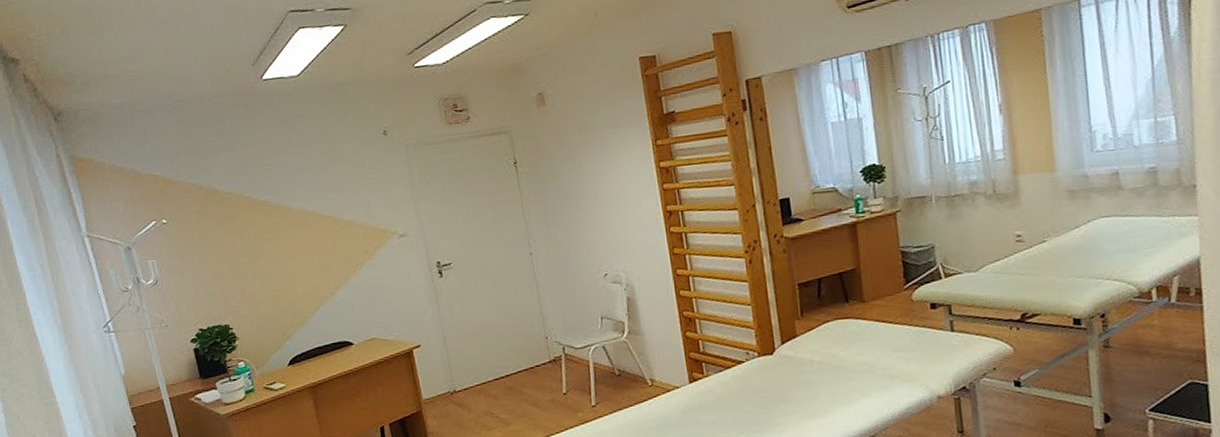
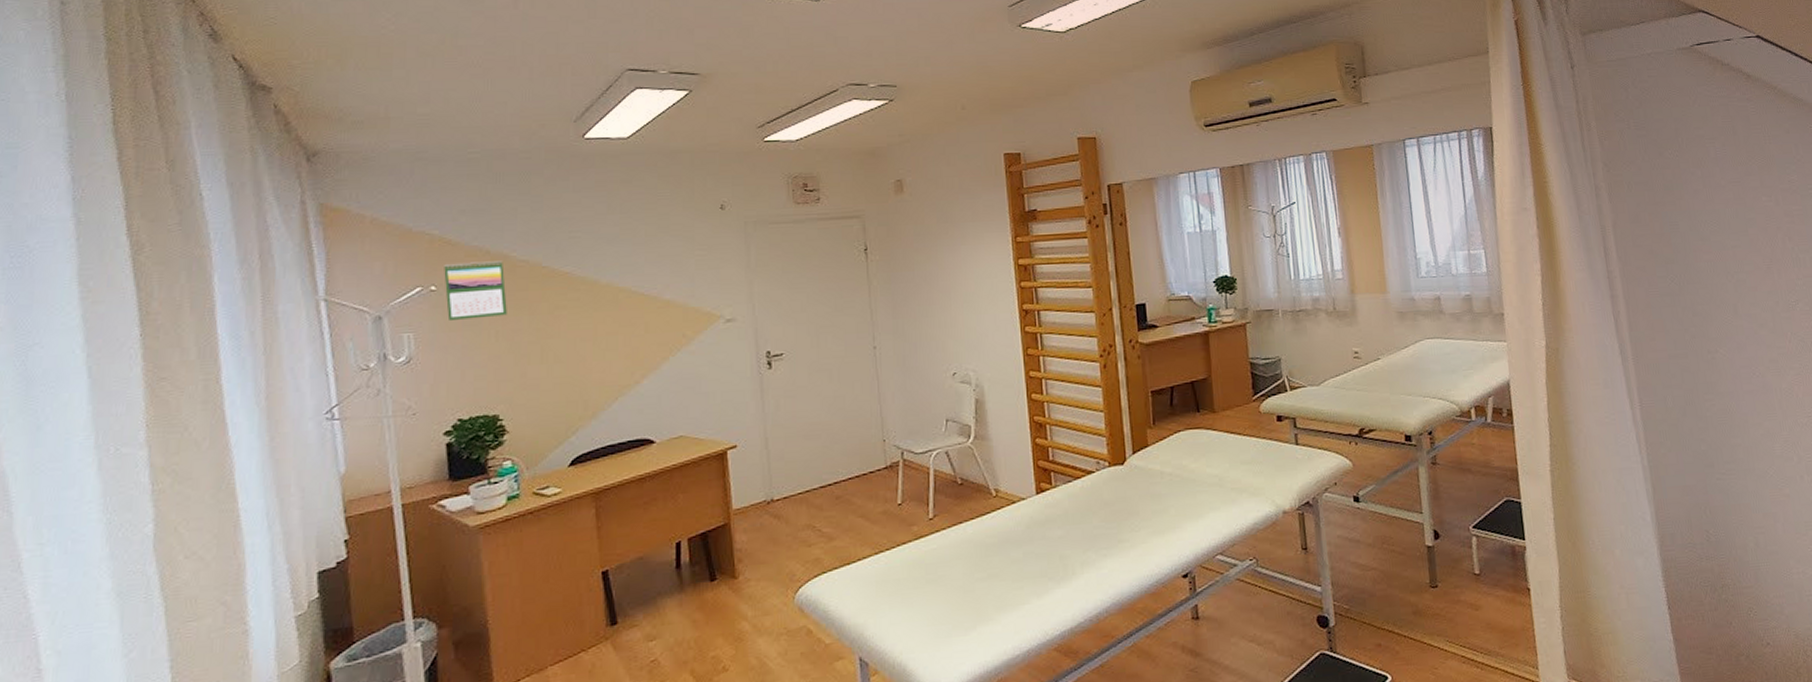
calendar: none [169,194,223,249] -> present [444,261,507,322]

